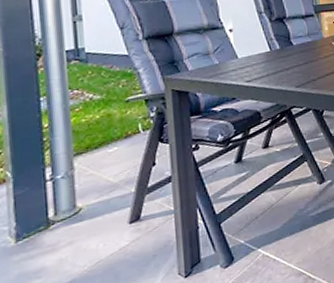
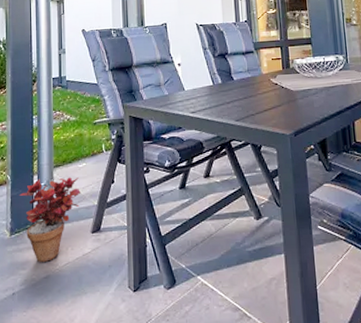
potted plant: none [26,164,114,267] -> present [19,177,81,263]

